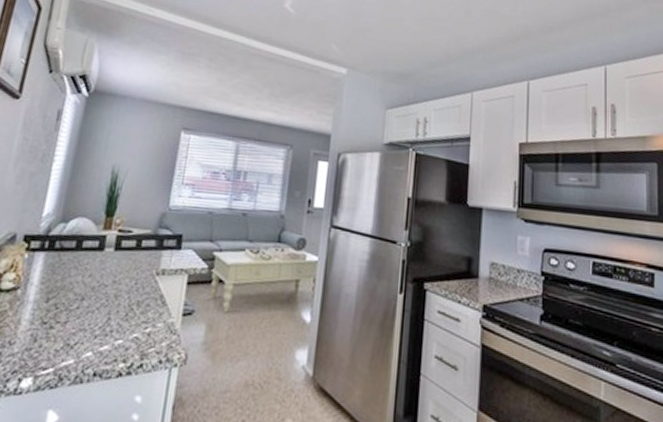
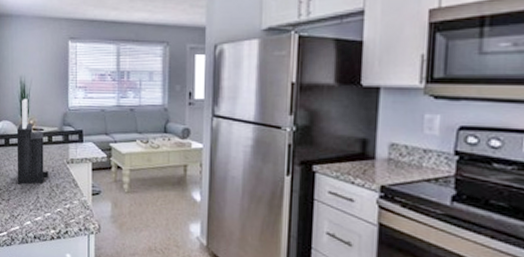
knife block: none [83,192,132,302] -> present [16,99,49,185]

